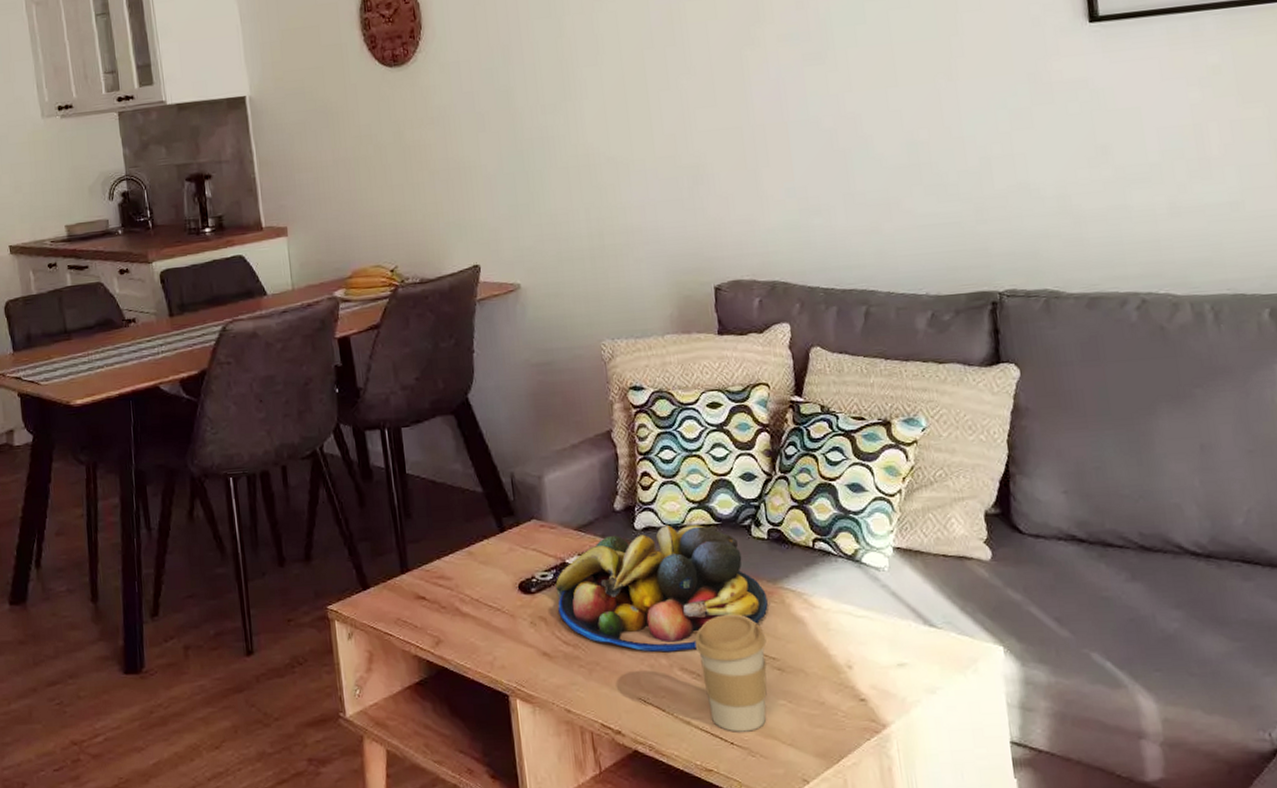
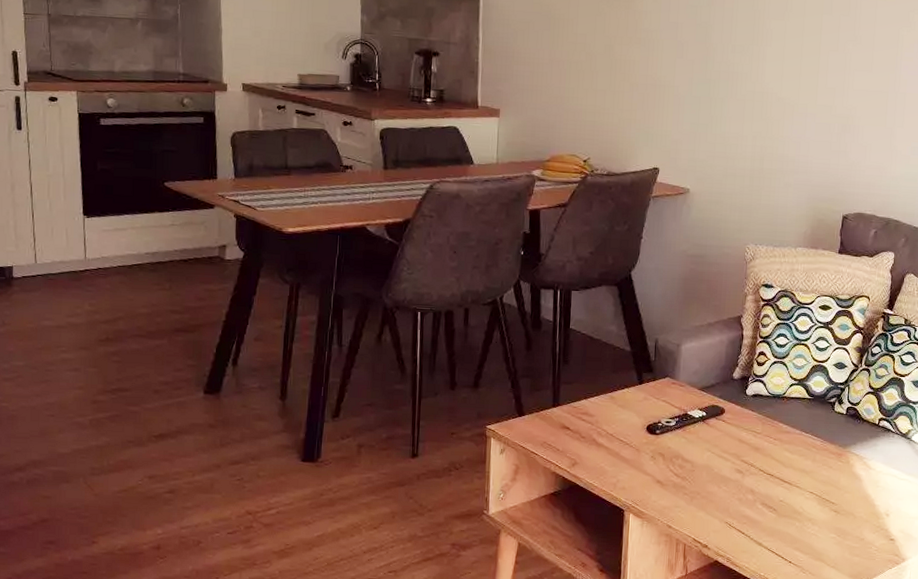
fruit bowl: present [555,524,768,652] -> none [675,394,837,491]
coffee cup: present [694,614,767,732] -> none [776,467,830,555]

